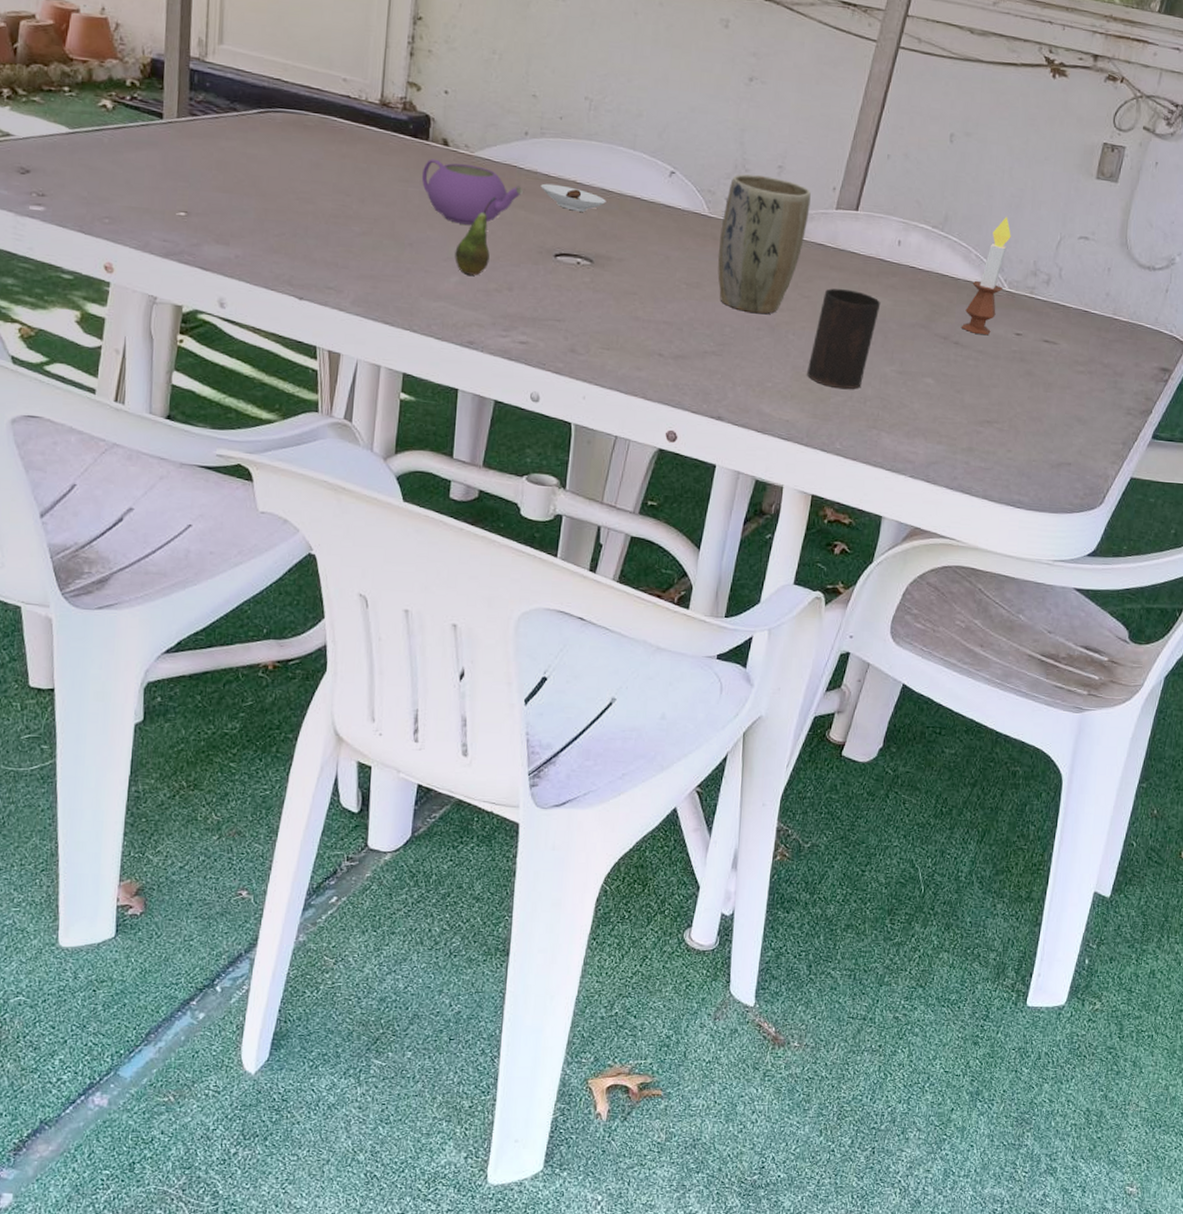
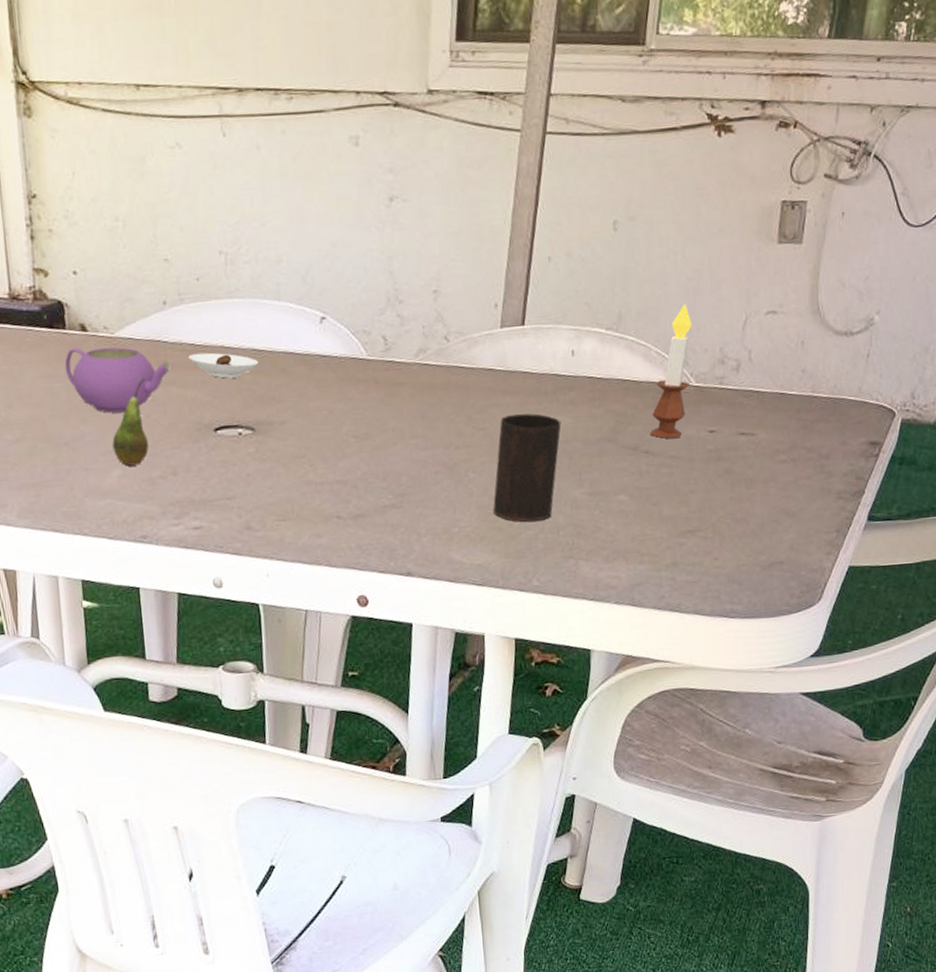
plant pot: present [717,174,811,314] -> none [382,304,473,457]

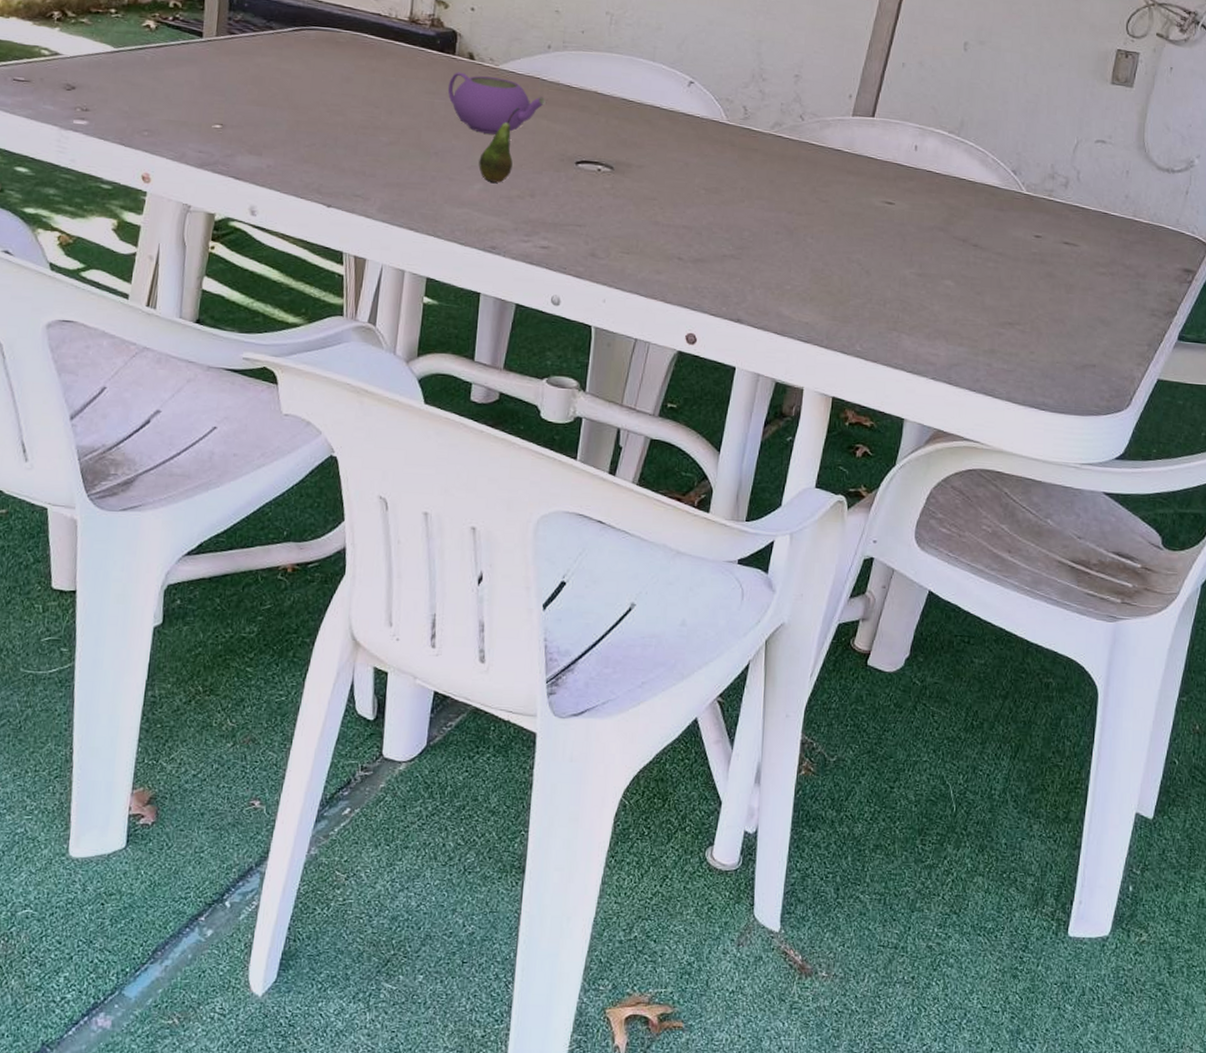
saucer: present [188,352,259,379] -> none [563,94,627,121]
cup: present [493,413,561,522] -> none [826,193,899,292]
candle: present [649,303,692,439] -> none [979,121,1028,237]

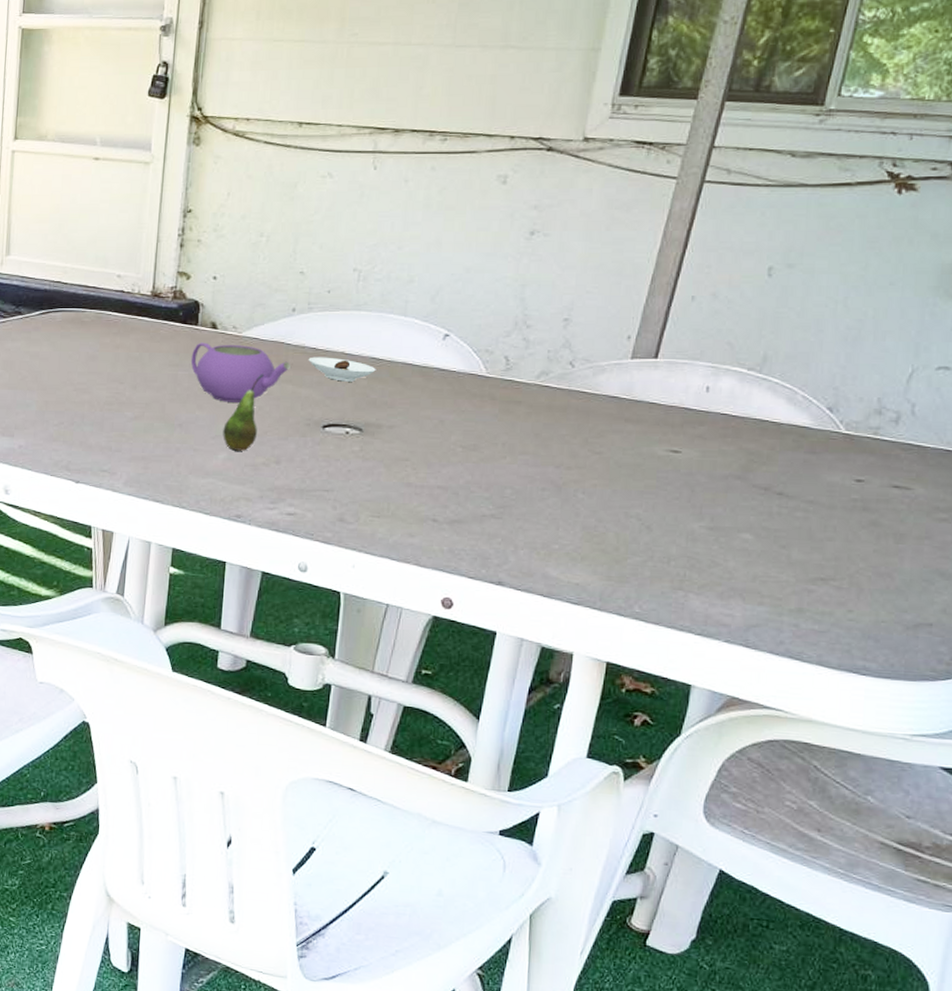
saucer: none [563,94,627,121] -> present [308,357,376,382]

